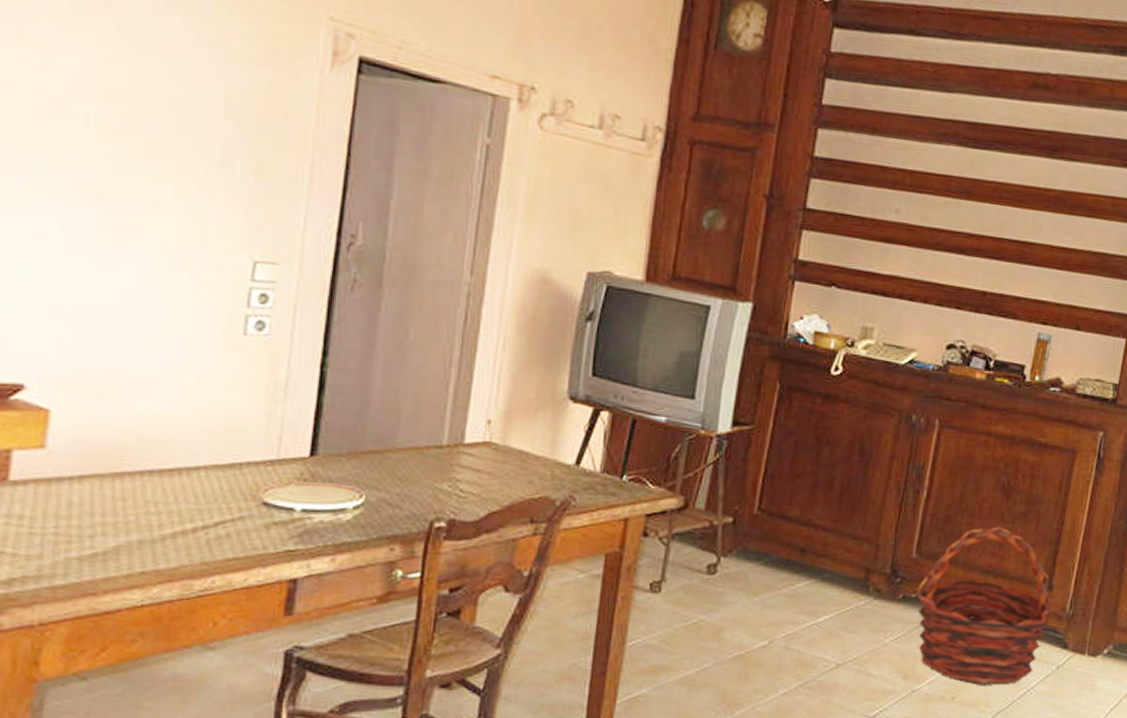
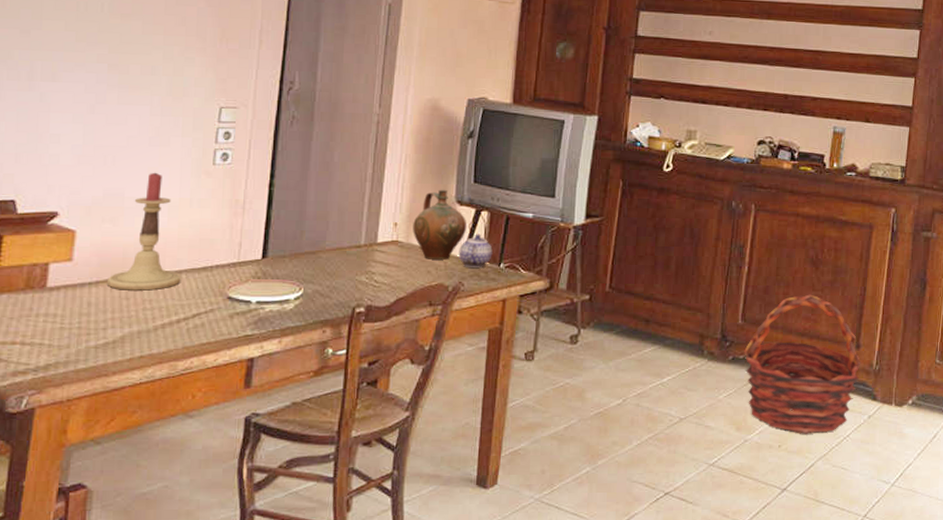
candlestick: none [96,340,199,490] -> present [107,172,182,291]
ceramic jug: none [511,381,582,468] -> present [413,189,467,260]
teapot: none [570,438,614,480] -> present [458,233,493,269]

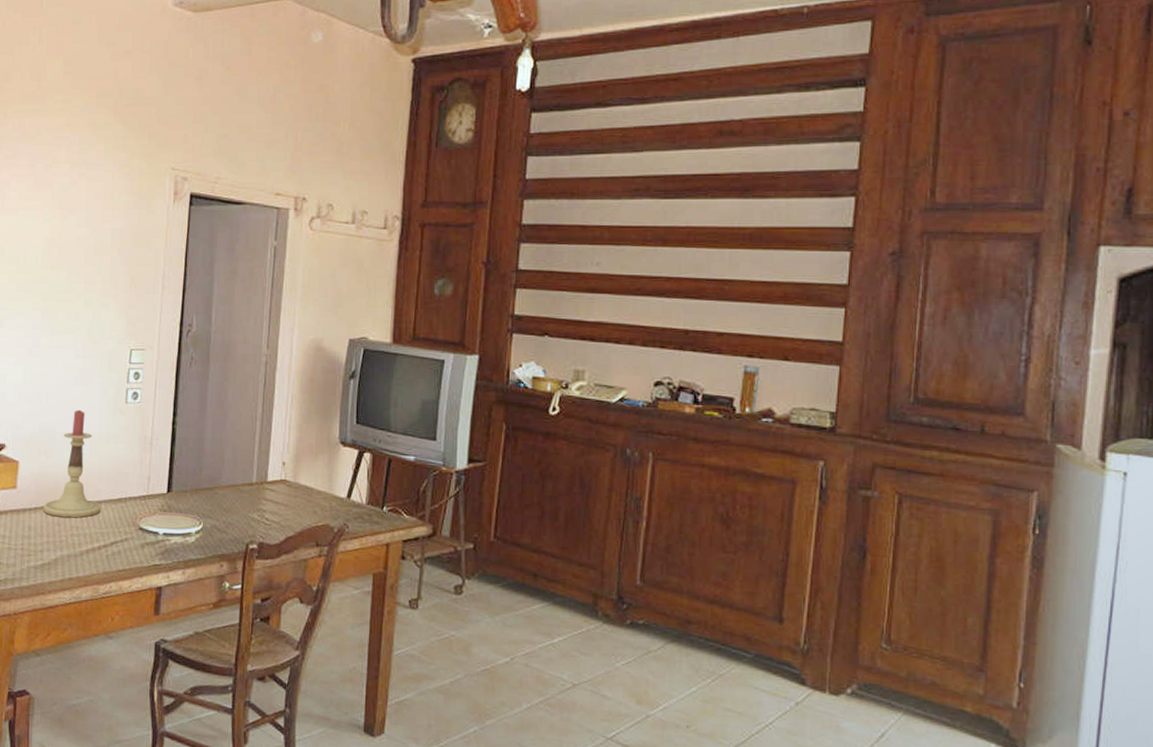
ceramic jug: present [413,189,467,260] -> none [300,429,351,501]
teapot: present [458,233,493,269] -> none [343,475,376,511]
basket: present [744,294,862,434] -> none [644,556,786,717]

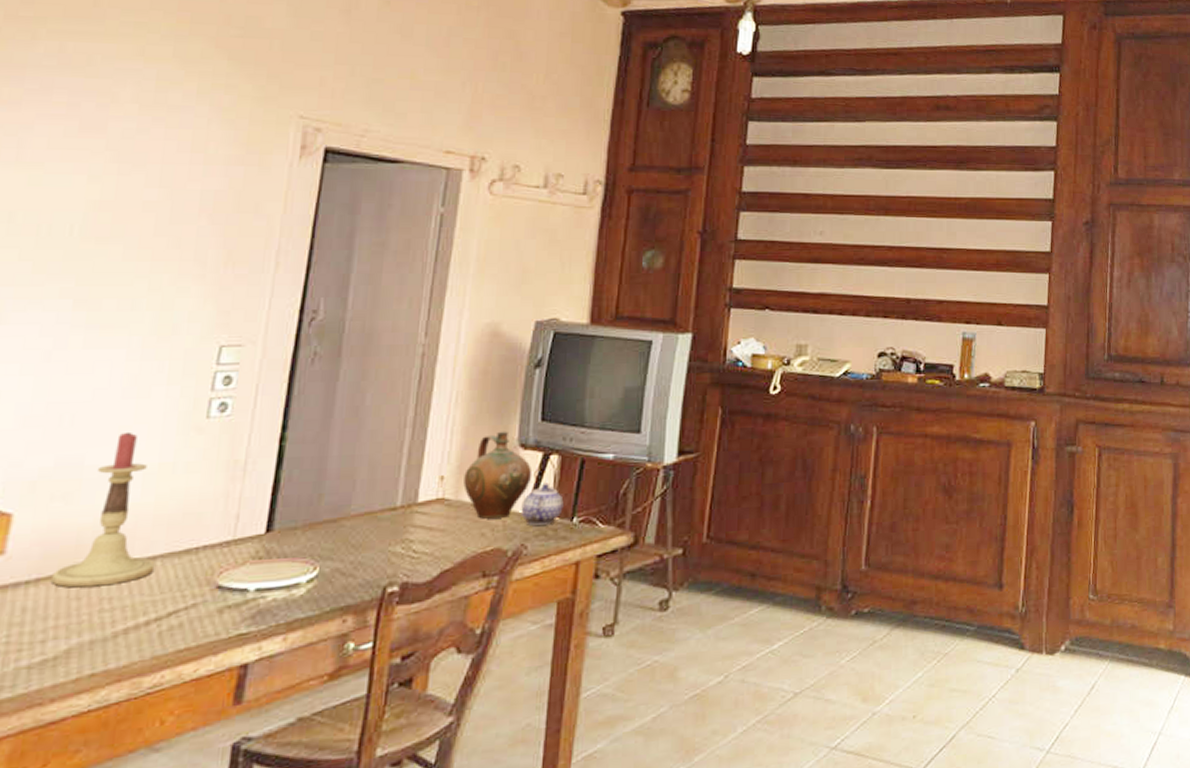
ceramic jug: none [300,429,351,501] -> present [463,431,533,519]
teapot: none [343,475,376,511] -> present [521,482,564,526]

